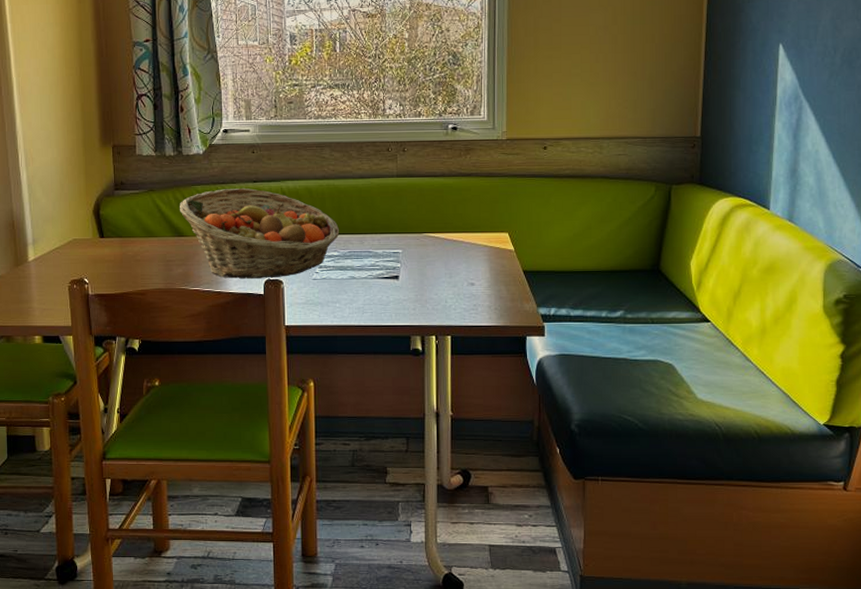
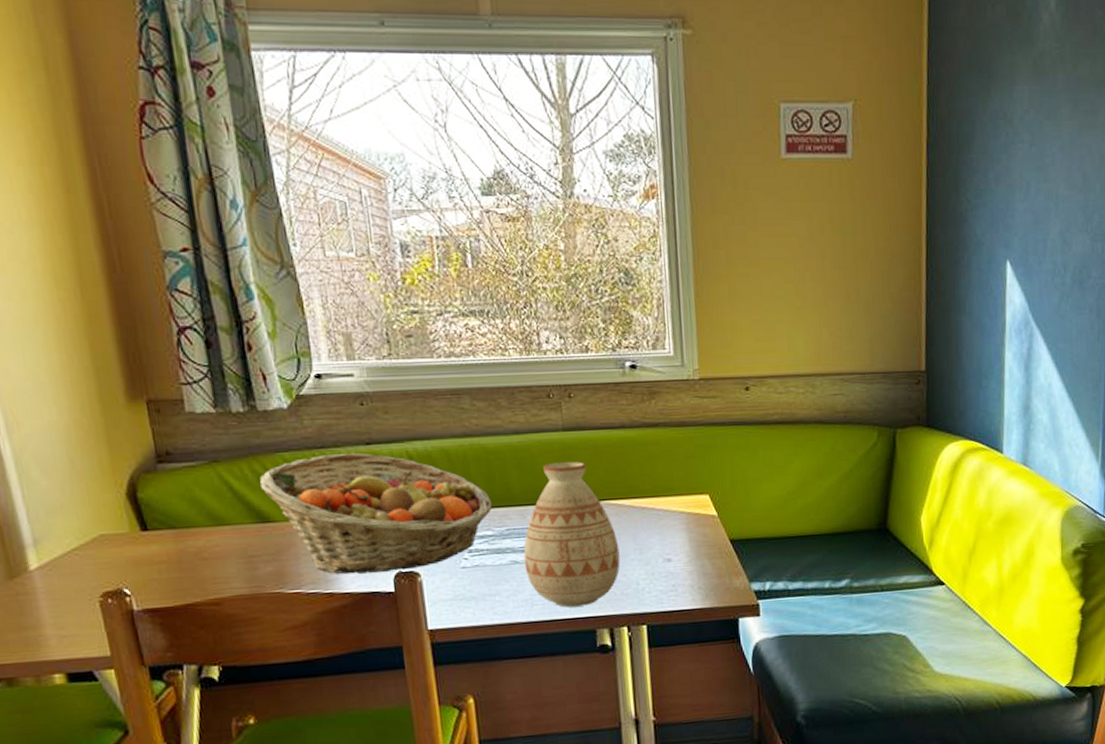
vase: none [360,202,434,316] -> present [523,461,621,608]

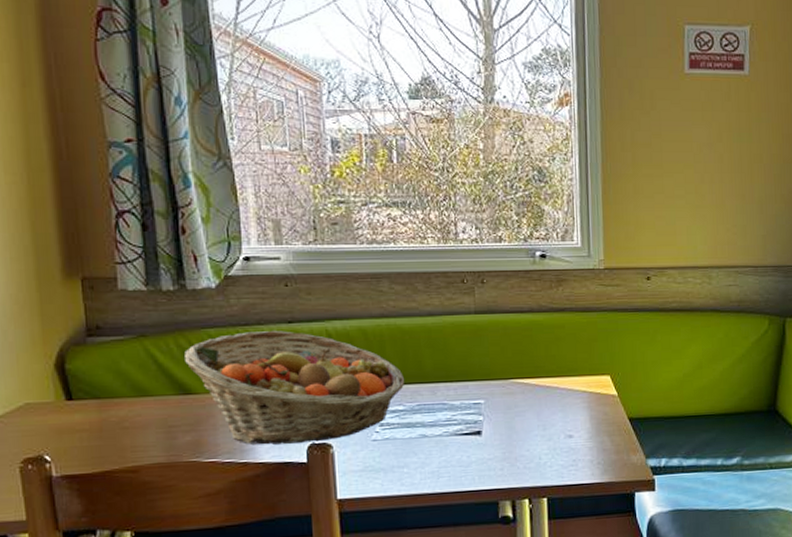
vase: present [523,461,621,608] -> none [432,342,524,480]

